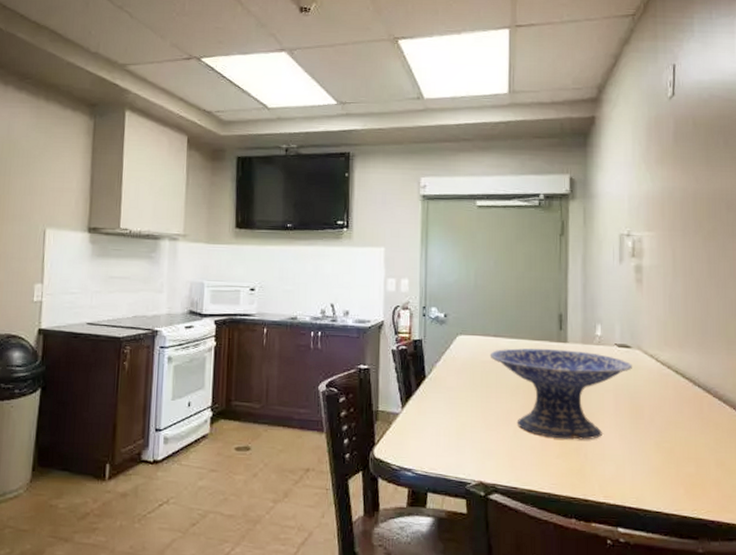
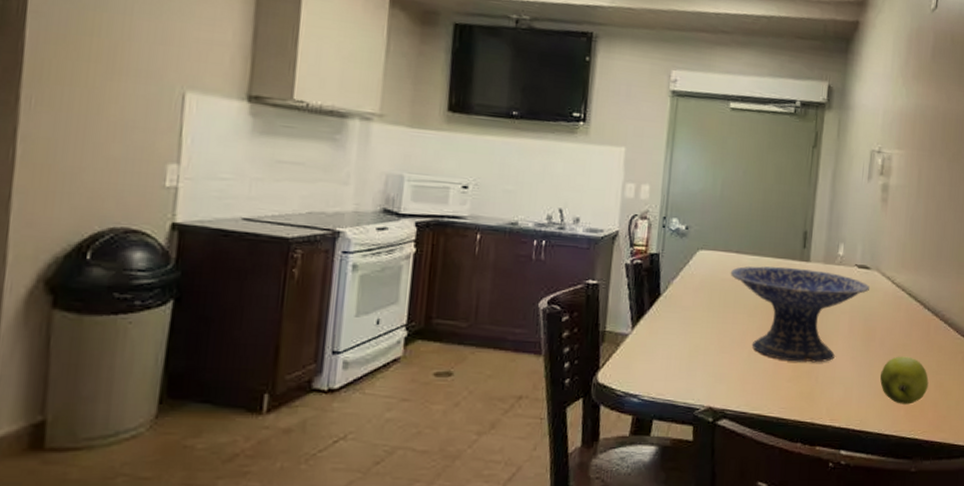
apple: none [654,433,708,483] -> present [880,356,929,405]

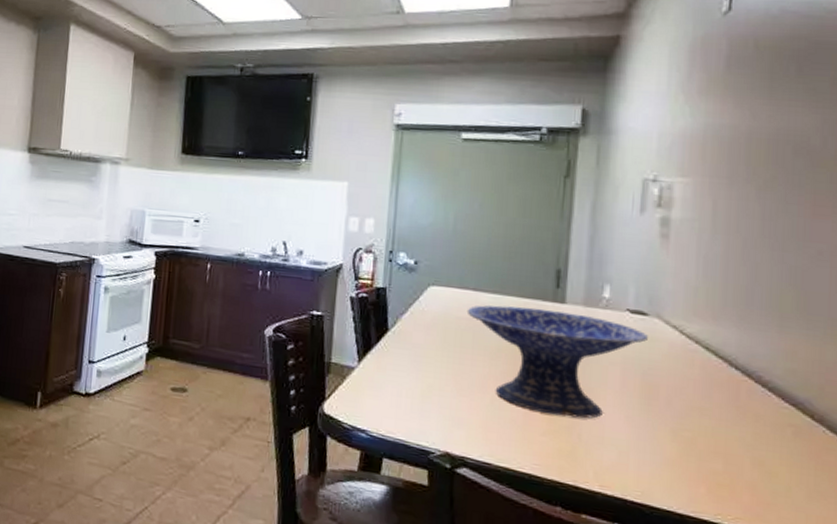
apple: present [880,356,929,405] -> none [668,421,741,482]

